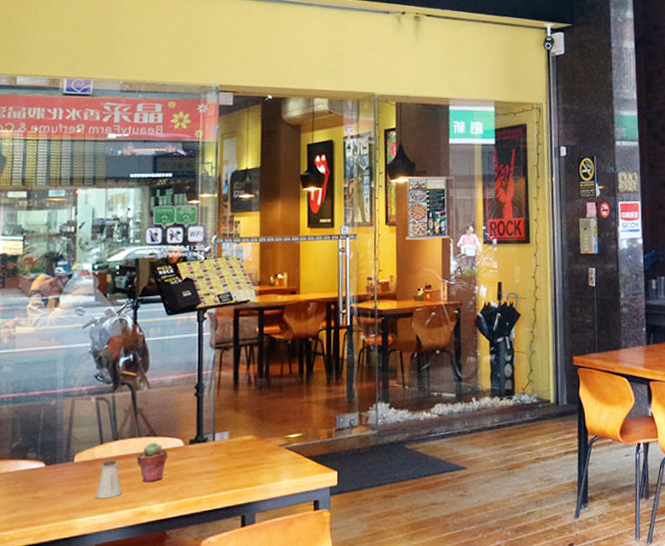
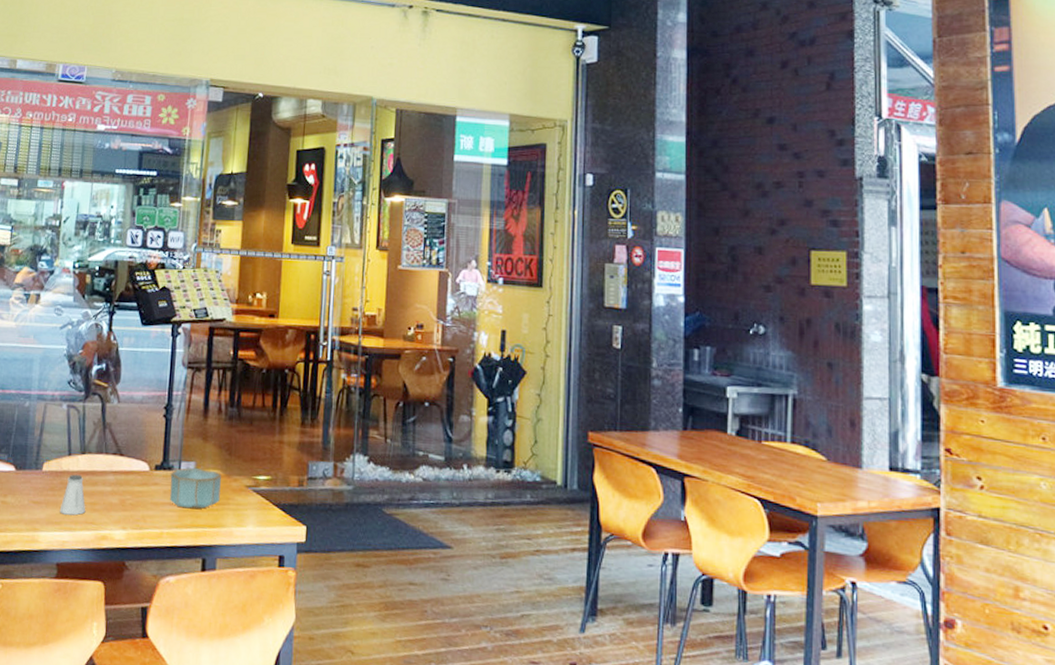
potted succulent: present [136,442,167,483] -> none [101,461,132,505]
bowl: none [205,436,255,474] -> present [170,467,221,509]

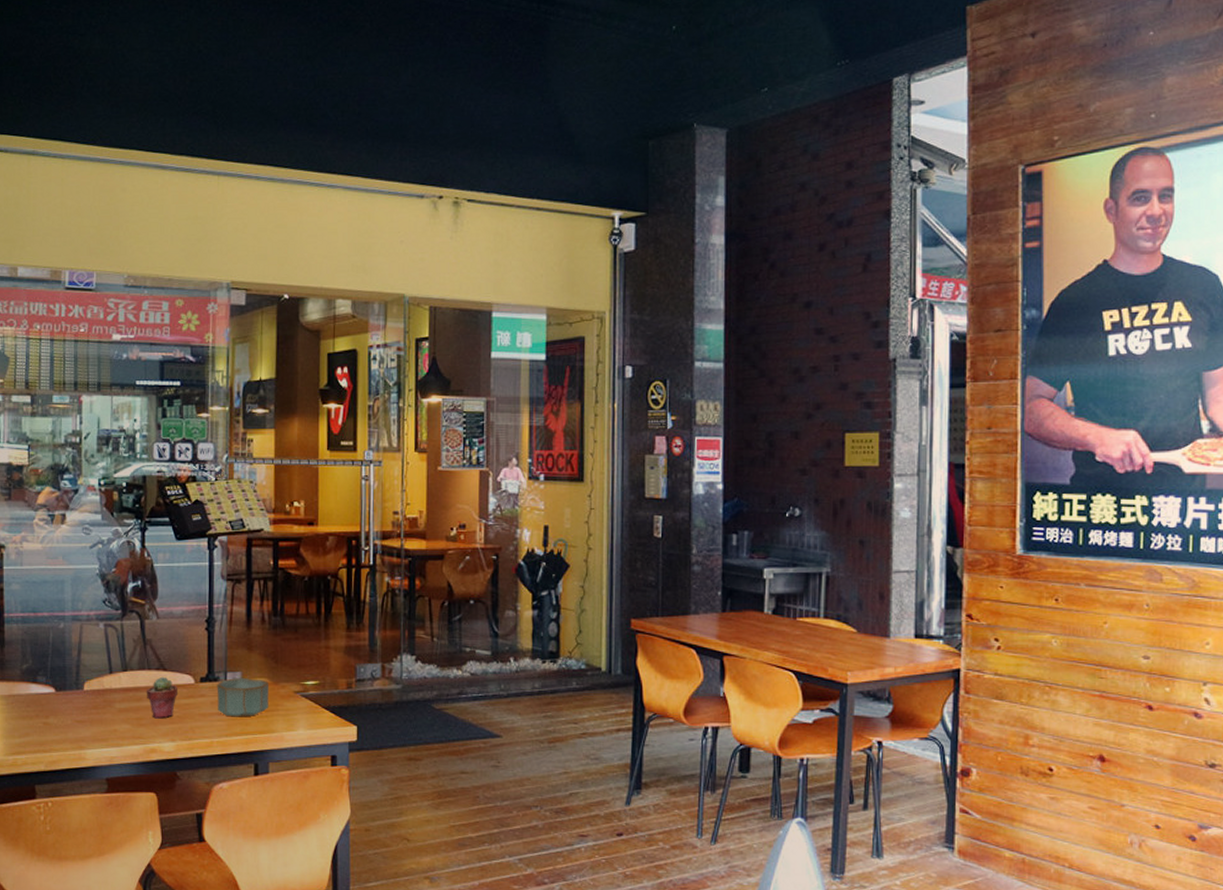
saltshaker: present [59,474,86,516] -> none [105,691,132,732]
potted succulent: none [101,461,132,505] -> present [146,676,177,719]

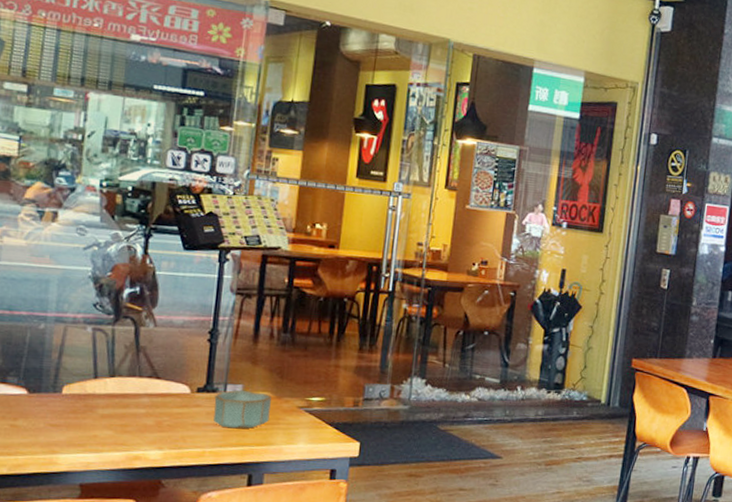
potted succulent: present [146,676,177,719] -> none [134,384,171,427]

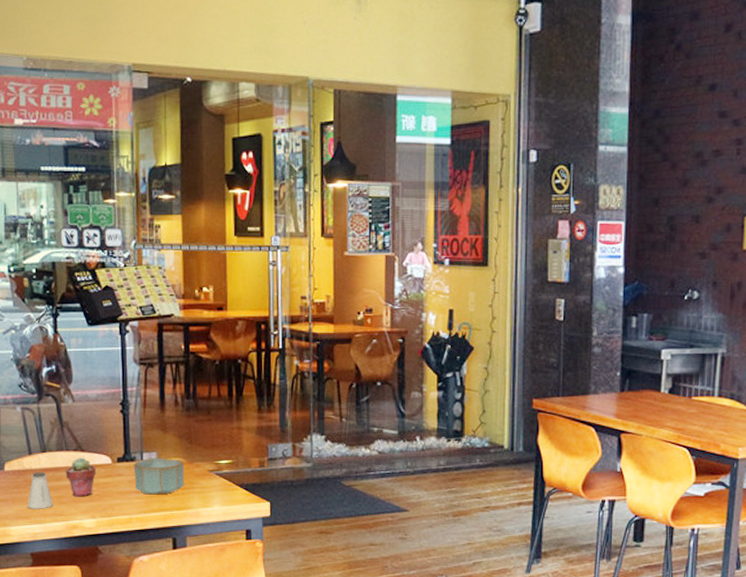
saltshaker: none [83,397,116,438] -> present [27,472,54,509]
potted succulent: none [134,384,171,427] -> present [65,457,96,497]

